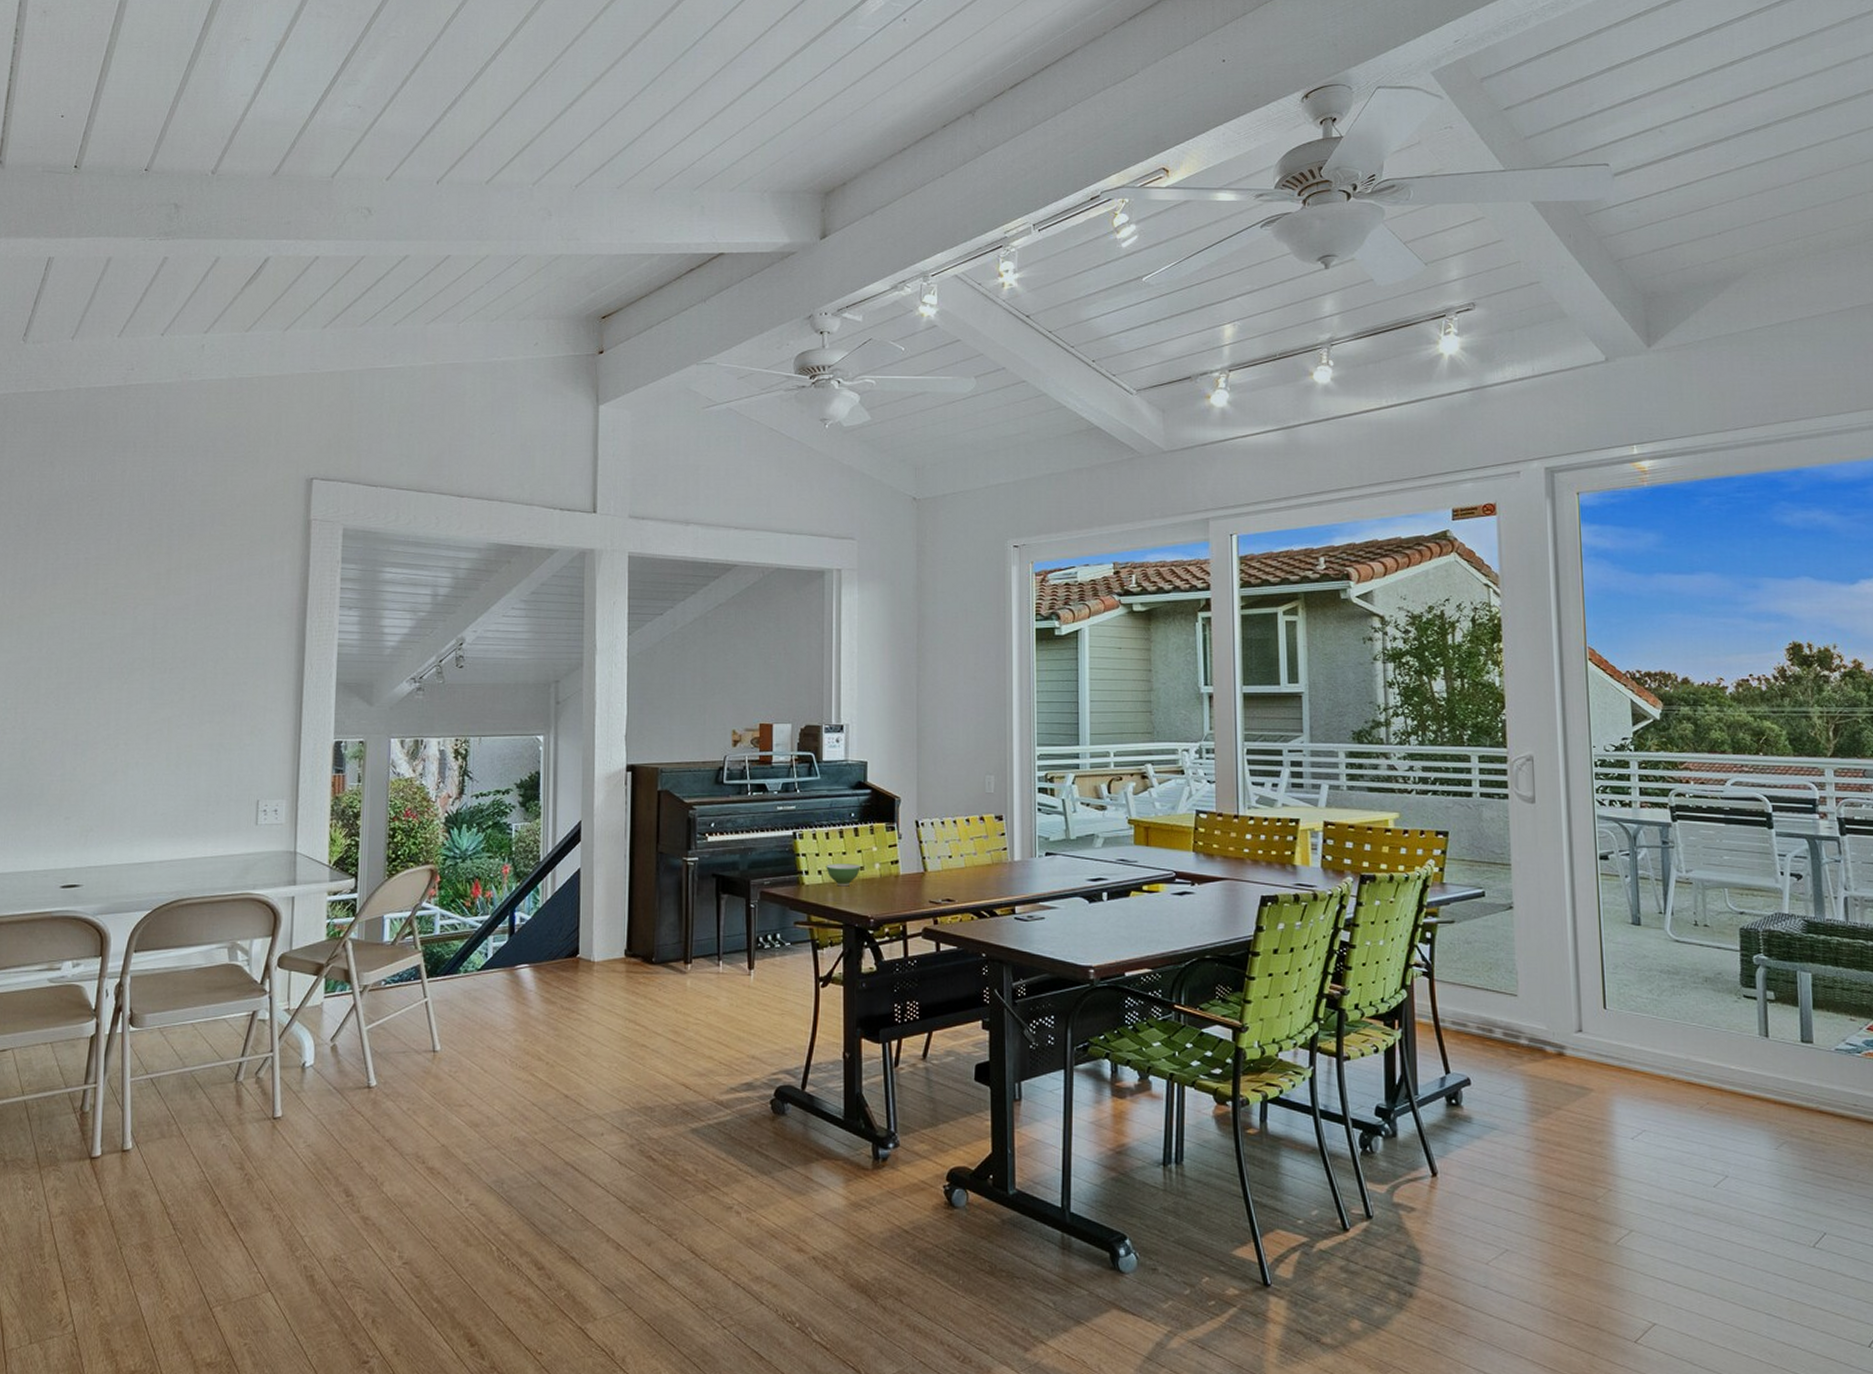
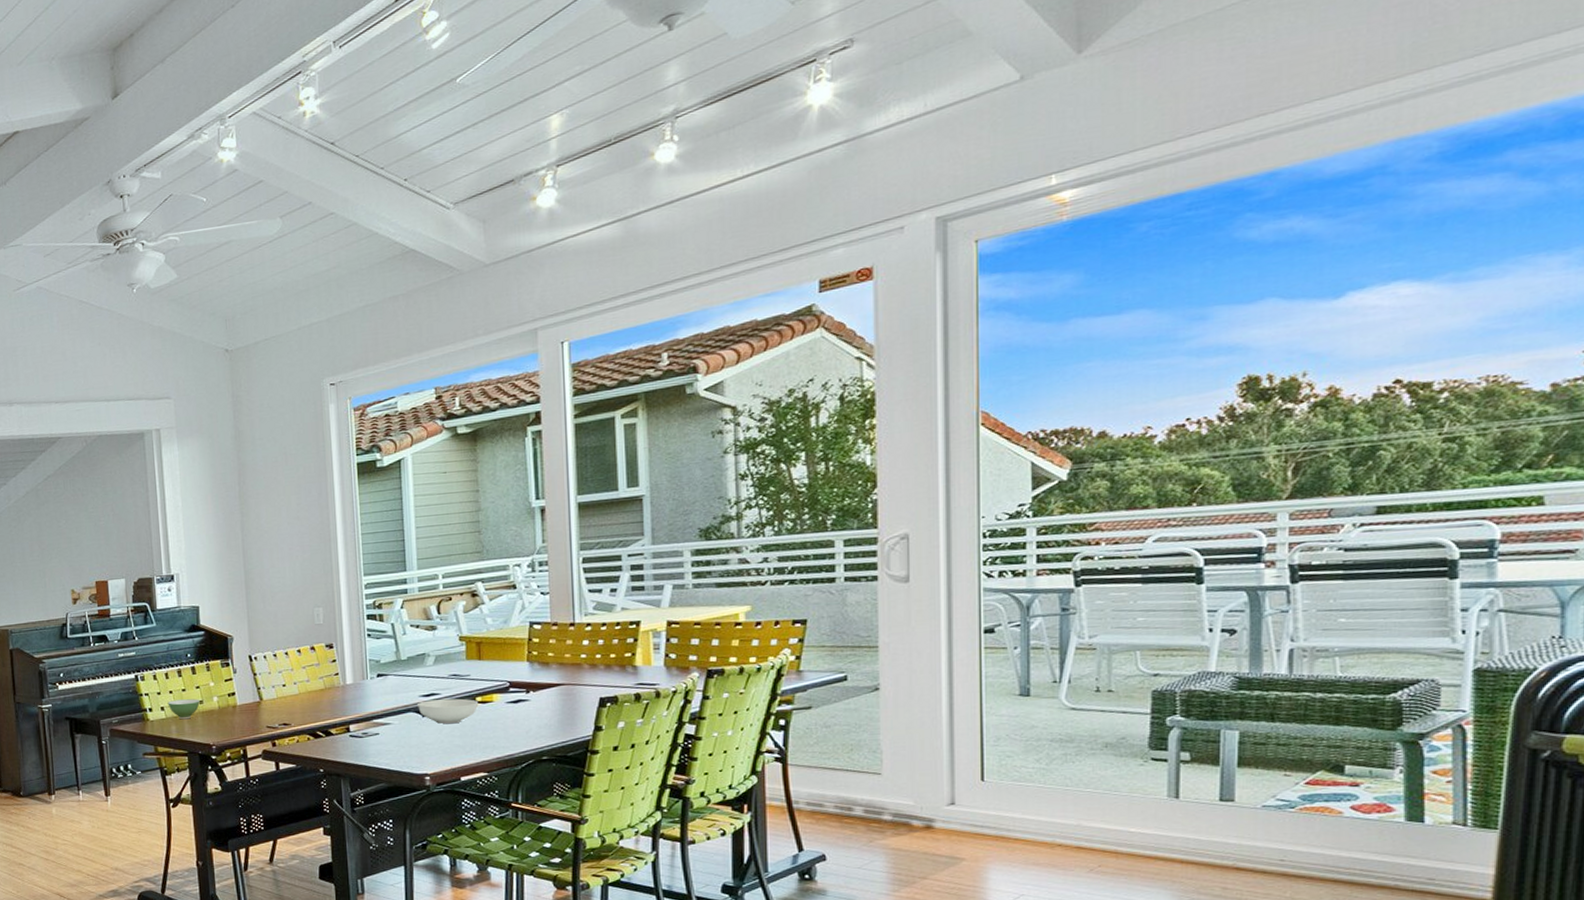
bowl: none [1083,885,1145,913] -> present [416,698,479,724]

